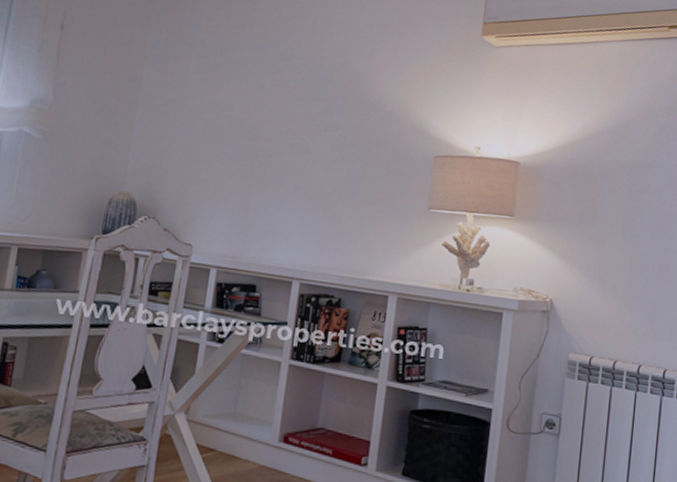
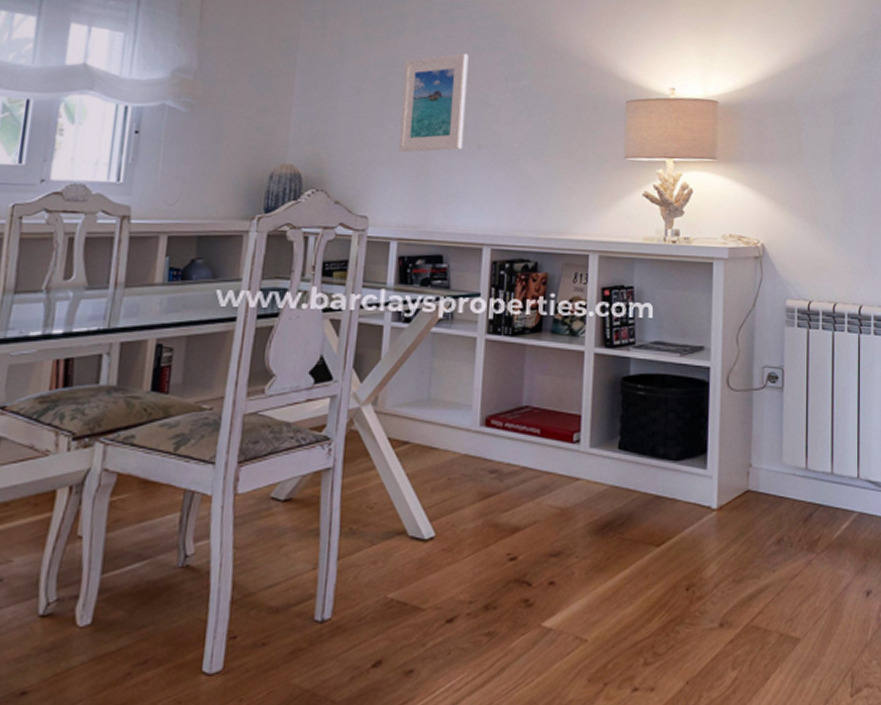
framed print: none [223,102,293,191] -> present [398,53,469,153]

